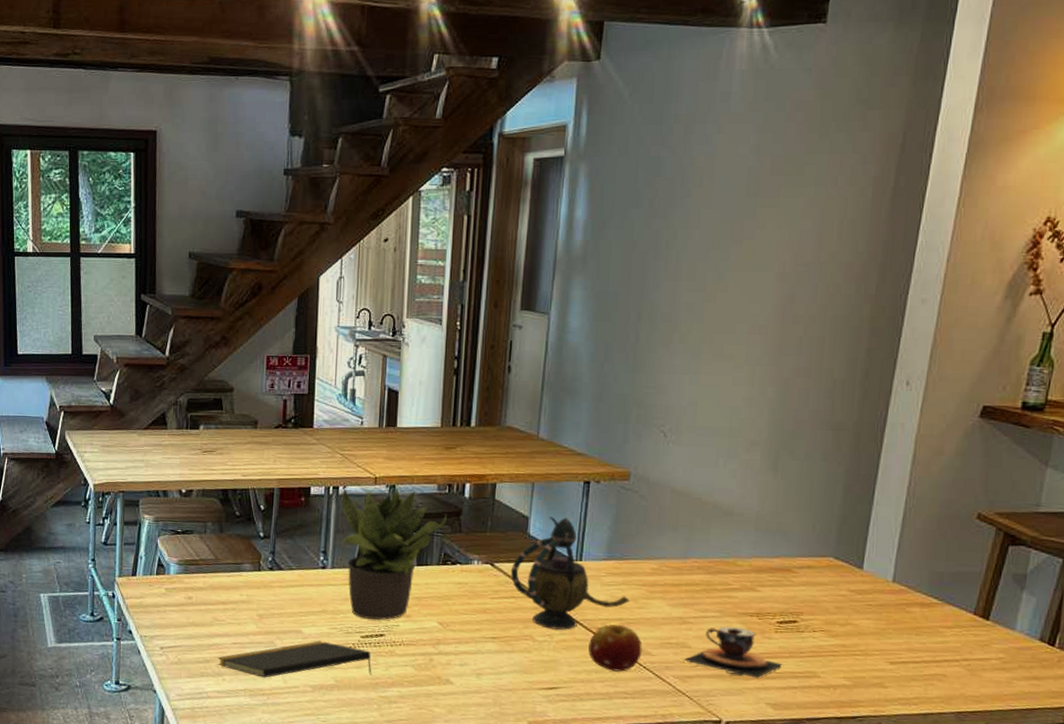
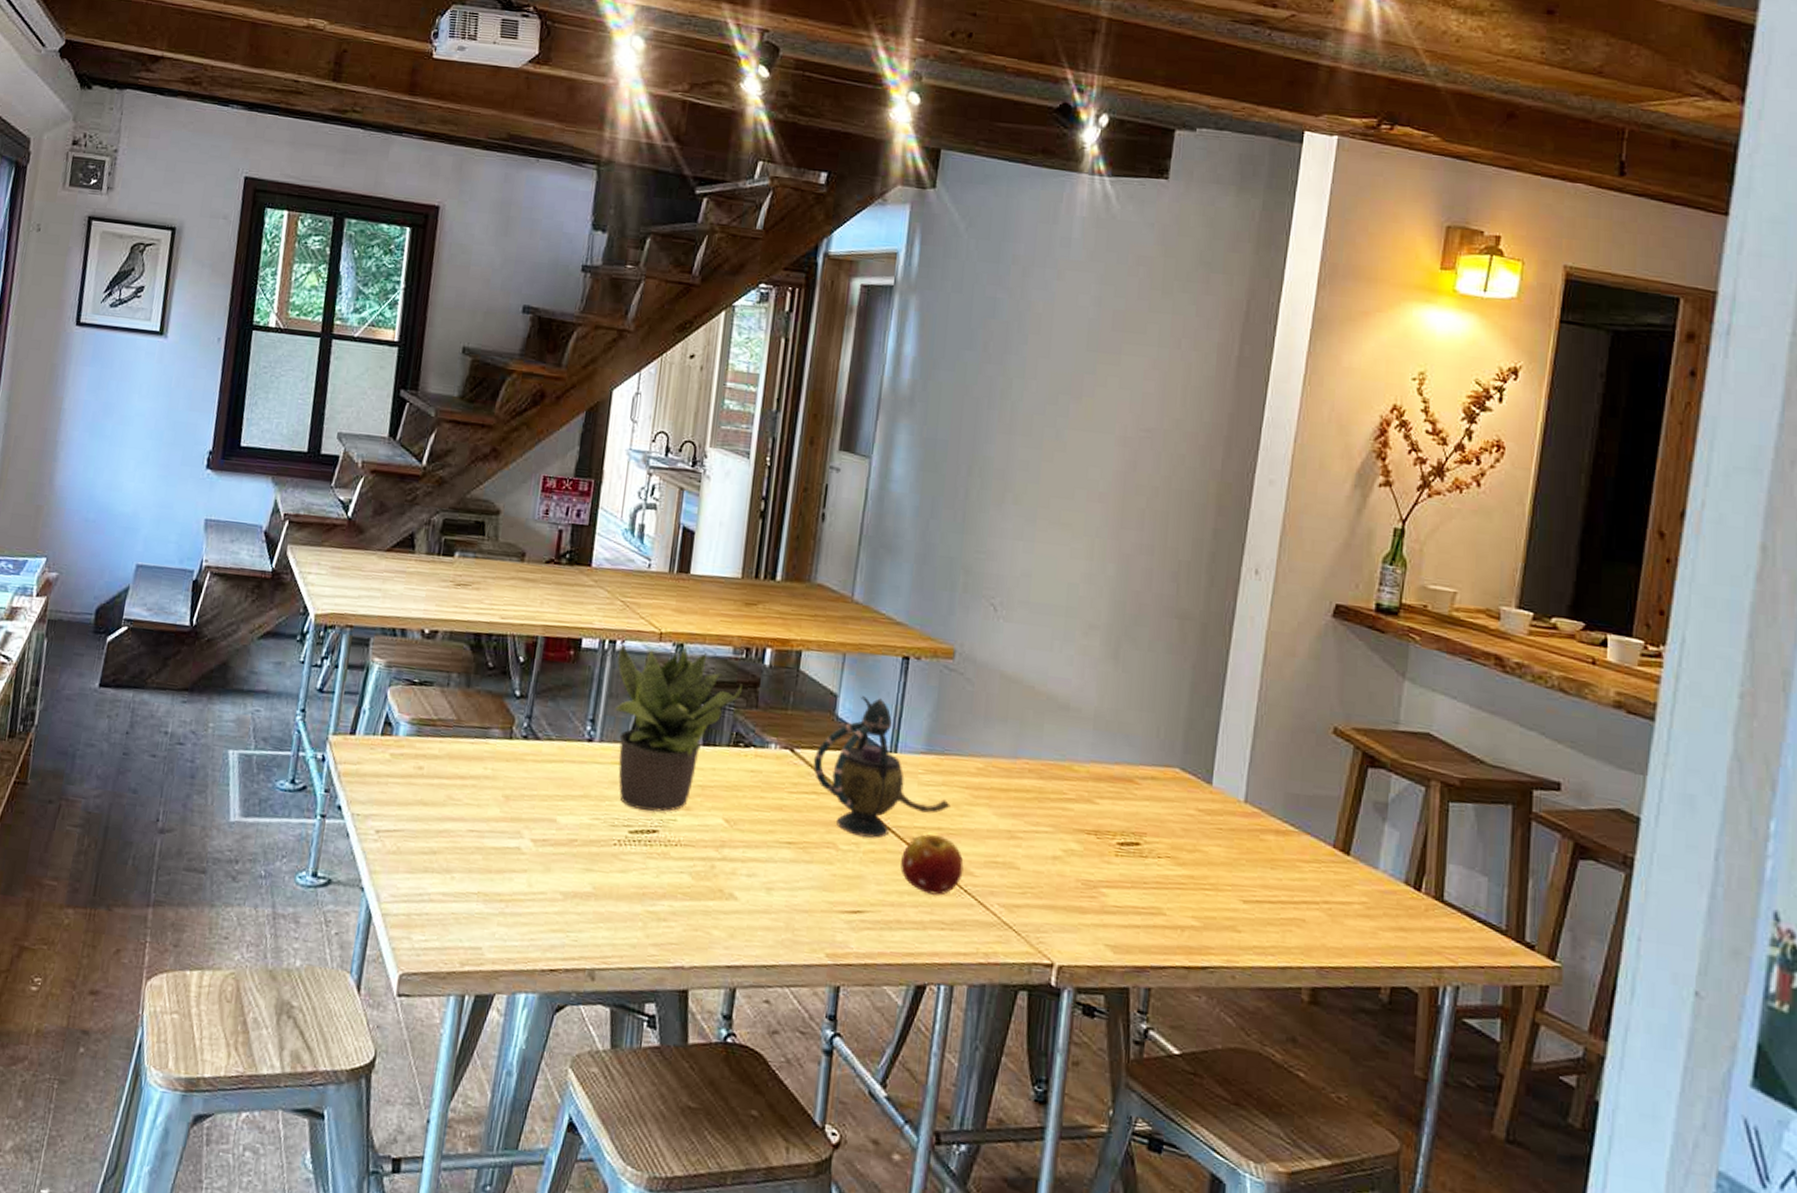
notepad: present [218,641,372,678] -> none [447,833,640,882]
teacup: present [682,626,783,678] -> none [1010,844,1124,913]

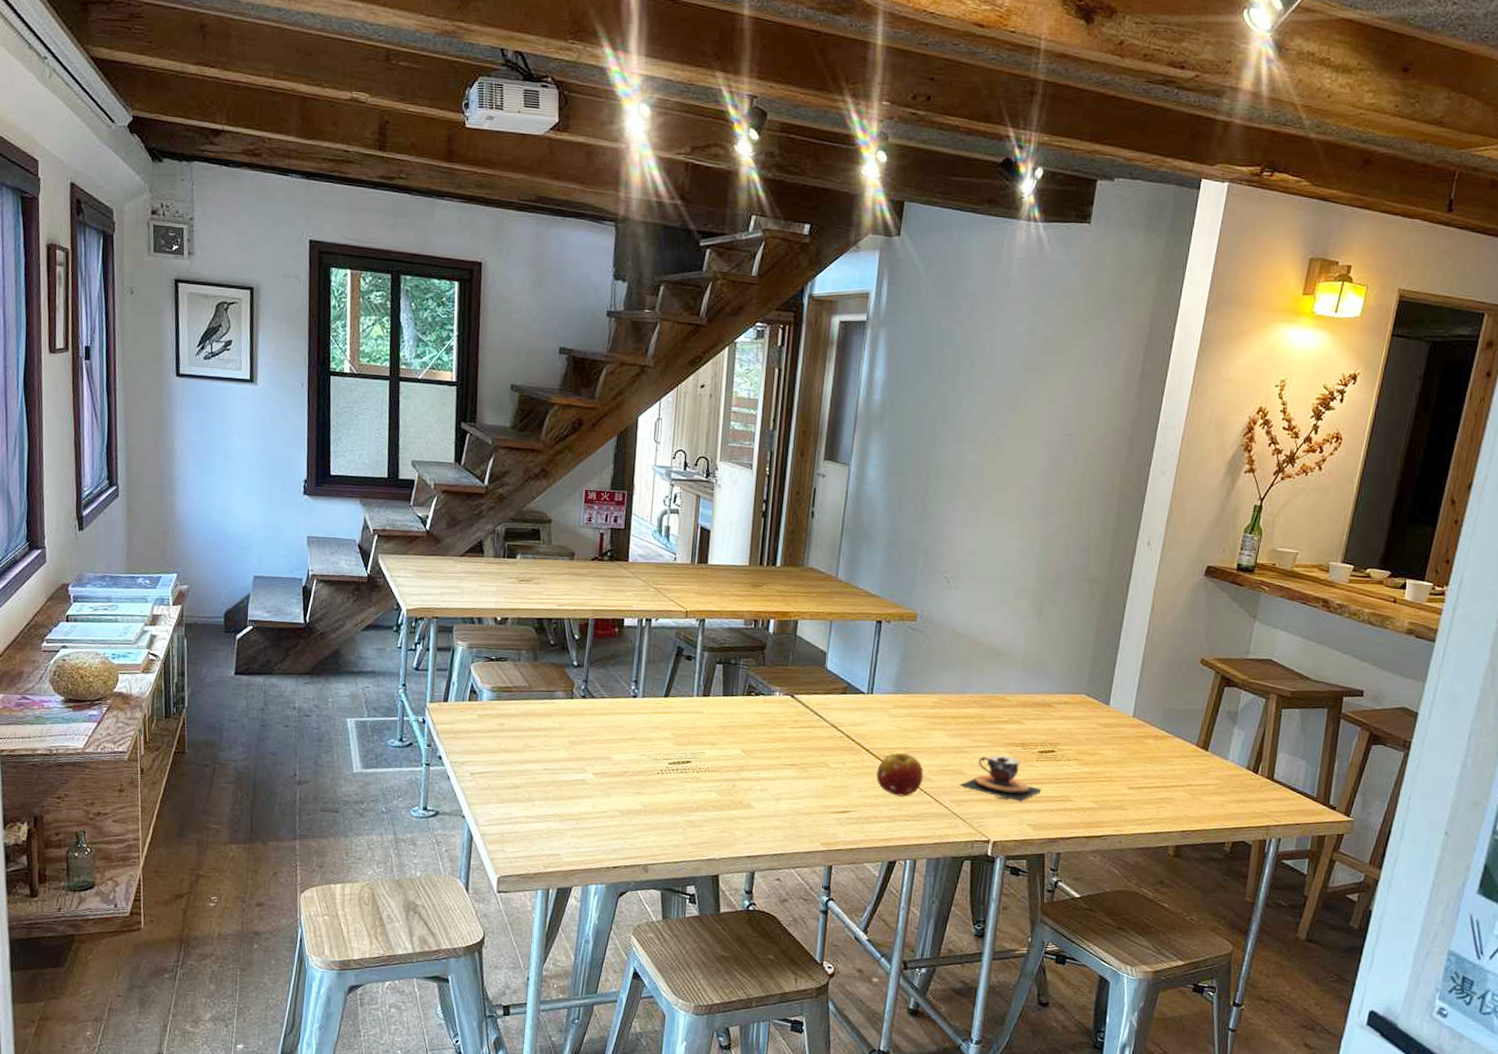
potted plant: present [614,641,742,812] -> none [652,617,752,747]
teapot: present [813,696,950,838] -> none [808,652,914,758]
teacup: none [1010,844,1124,913] -> present [958,755,1042,802]

